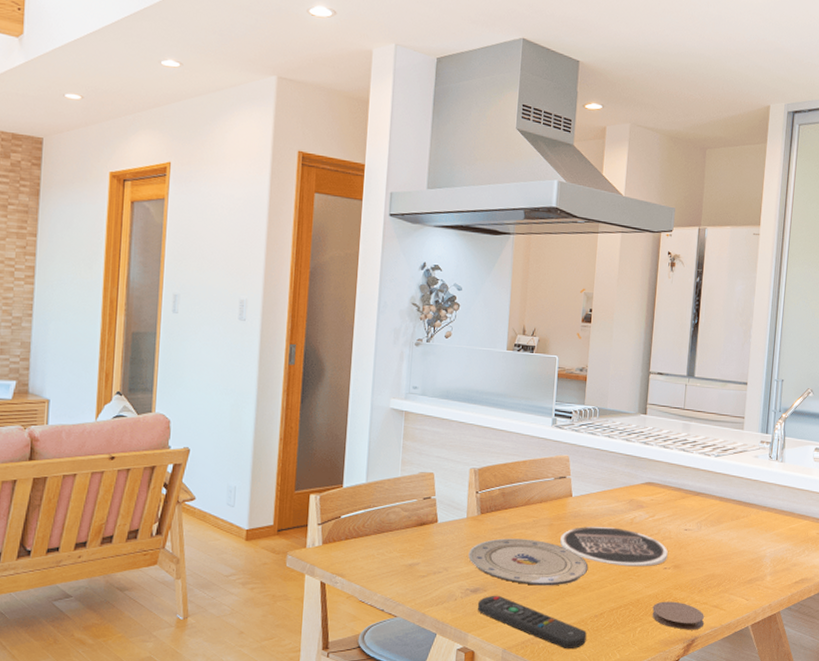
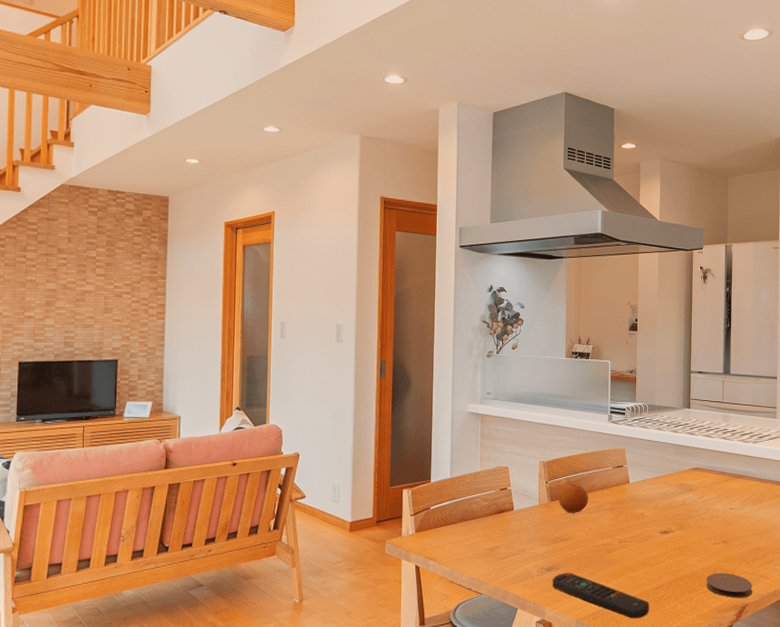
plate: present [468,538,589,586] -> none [542,522,647,563]
fruit: none [489,495,525,528] -> present [558,484,589,513]
plate: present [560,527,668,567] -> none [621,509,716,543]

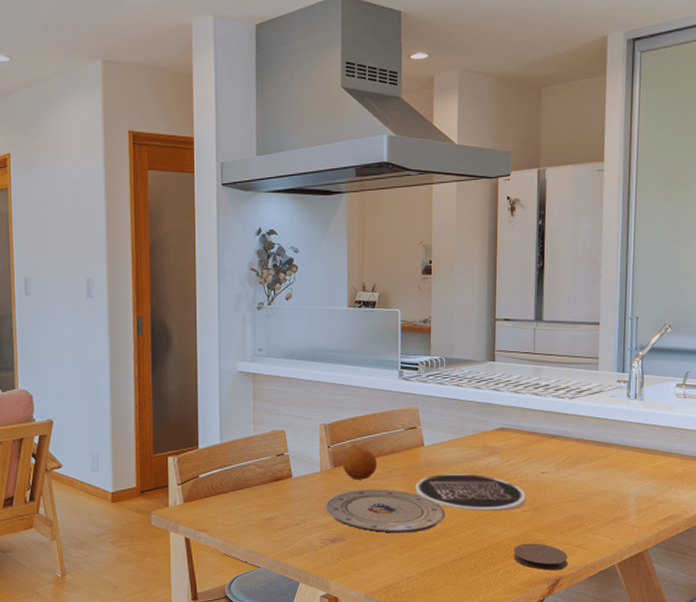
plate: none [542,522,647,563] -> present [325,489,445,533]
remote control: present [552,572,649,619] -> none [337,543,448,593]
plate: none [621,509,716,543] -> present [415,474,526,511]

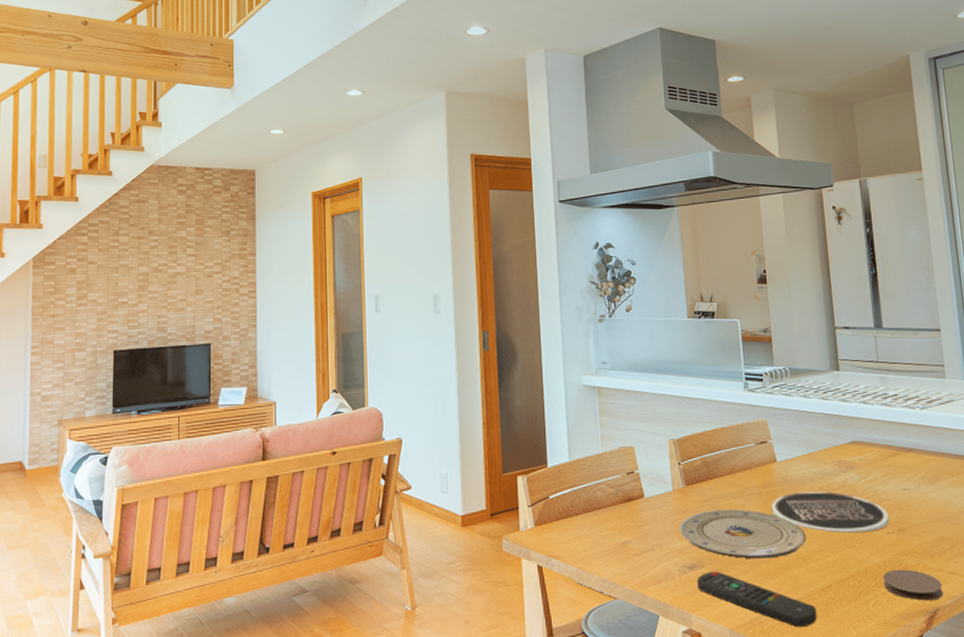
remote control: none [337,543,448,593] -> present [696,571,817,628]
fruit: present [342,448,378,480] -> none [694,464,731,500]

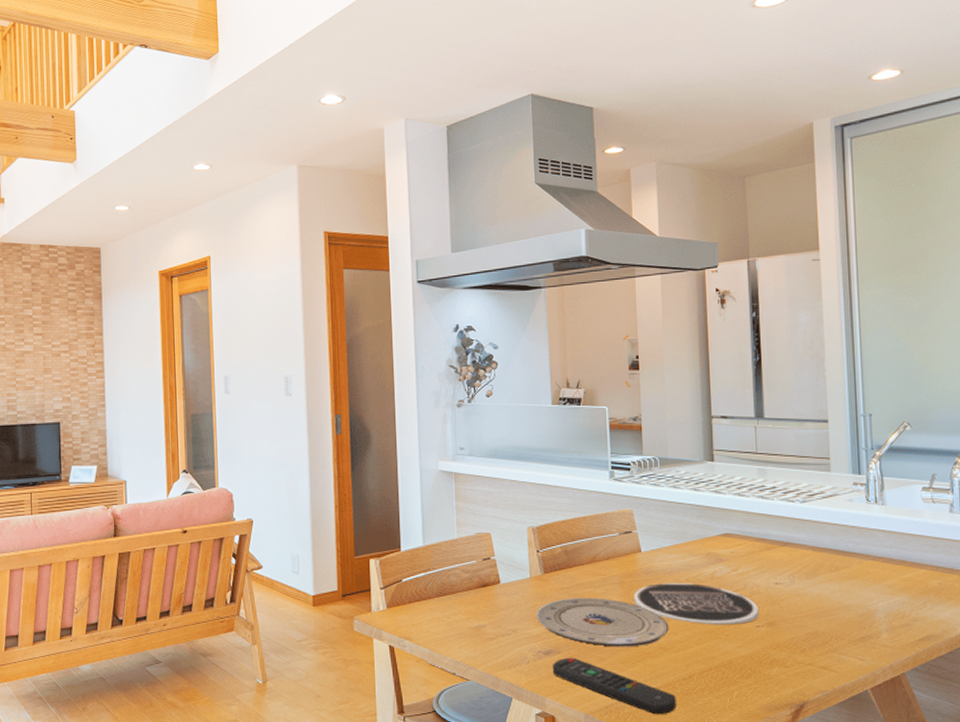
coaster: present [883,569,943,601] -> none [749,662,812,694]

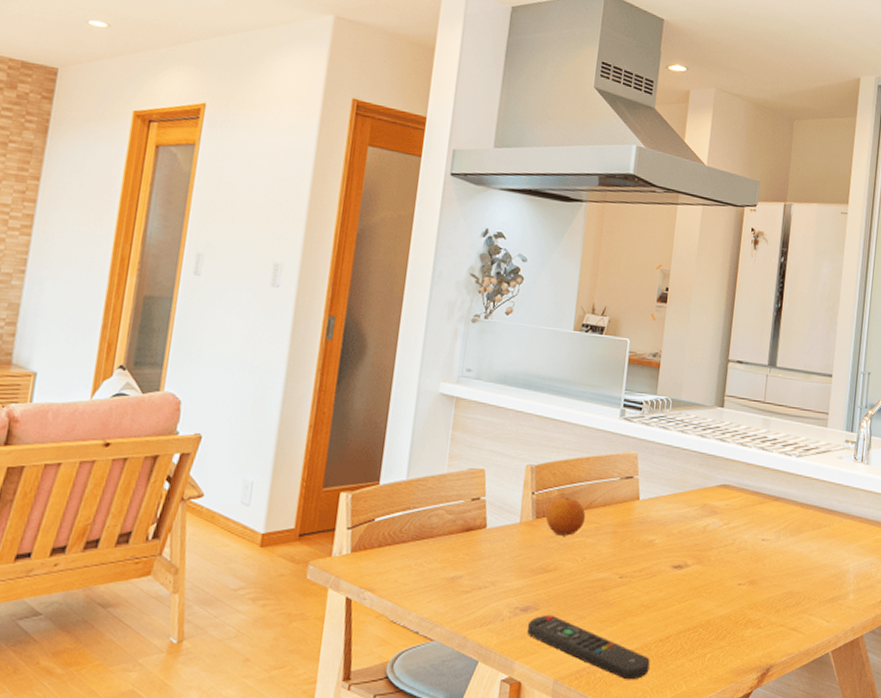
plate: present [536,598,669,647] -> none [519,547,655,604]
fruit: none [553,553,592,587] -> present [545,496,586,536]
plate: present [634,583,759,625] -> none [624,535,743,583]

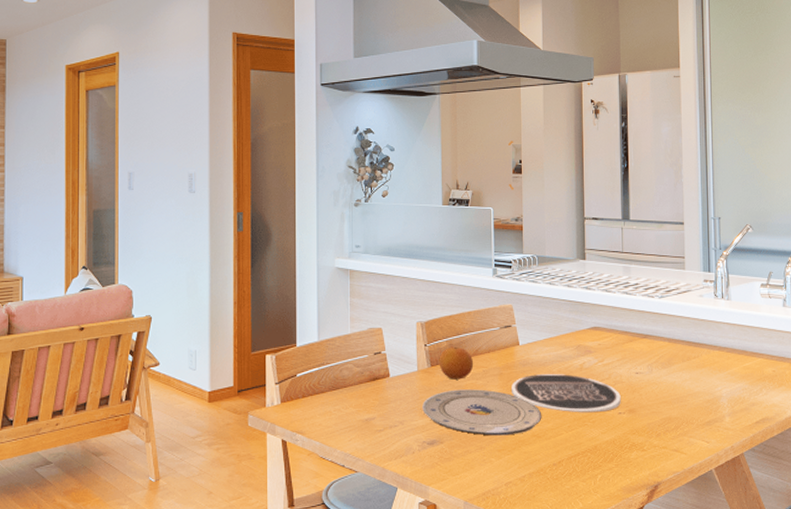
plate: none [519,547,655,604] -> present [422,389,542,436]
remote control: present [526,615,650,680] -> none [435,447,547,500]
plate: none [624,535,743,583] -> present [512,374,621,413]

